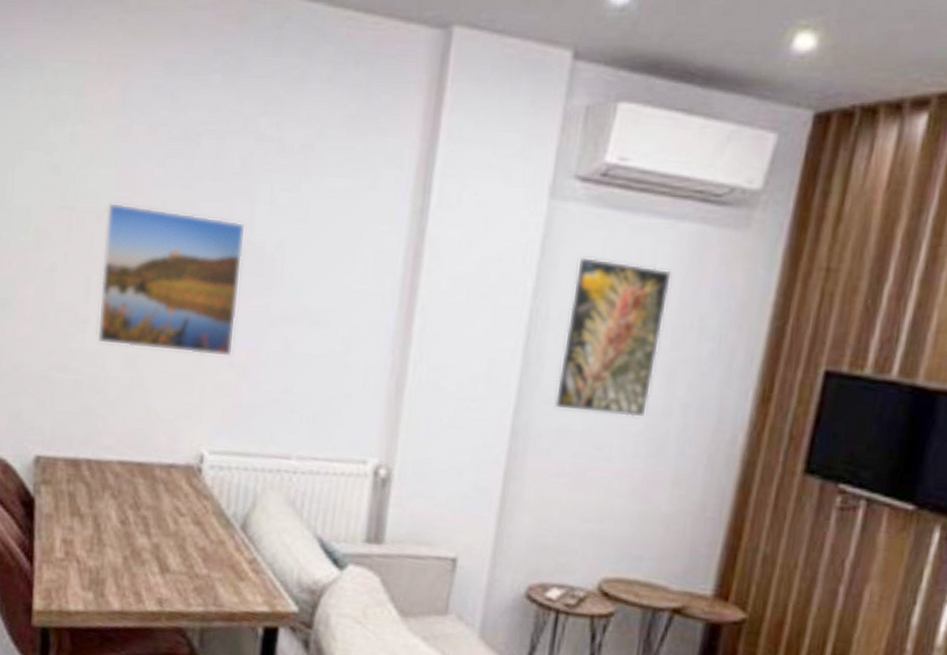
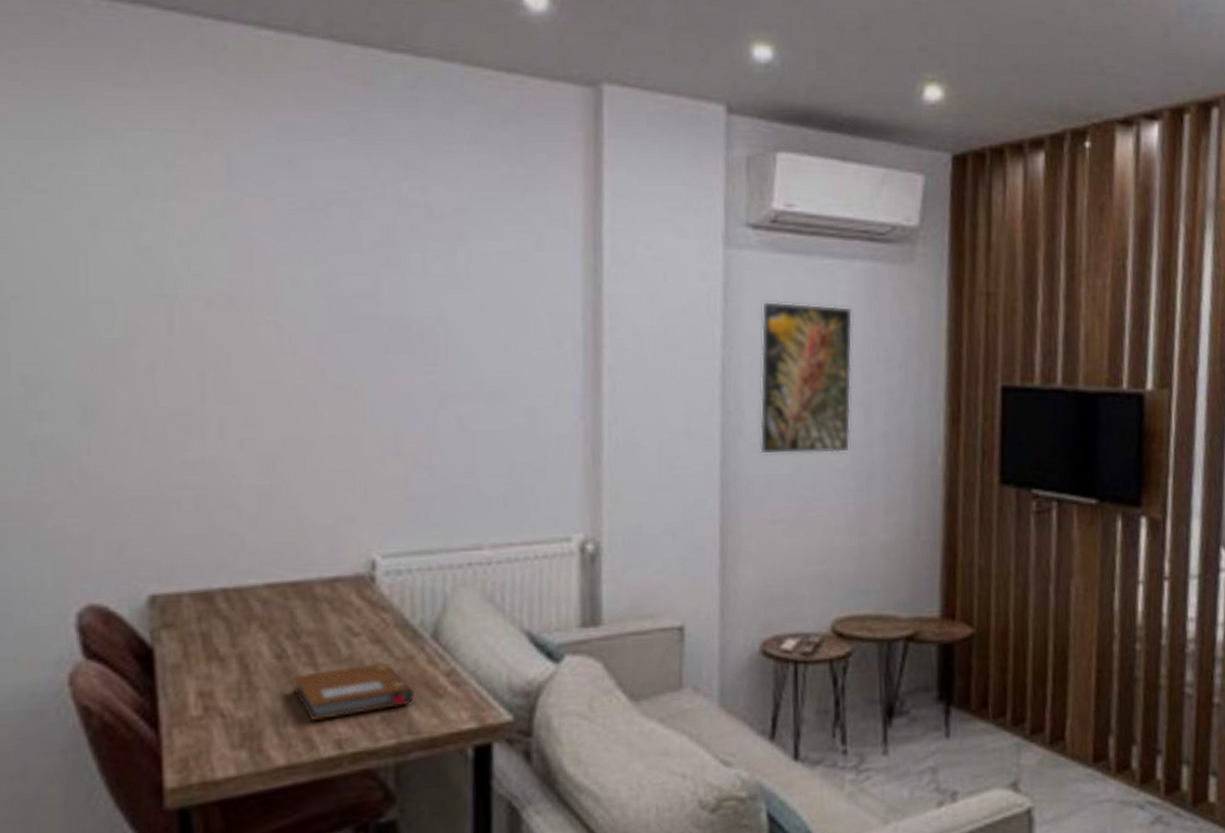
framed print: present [96,202,247,358] -> none [219,285,399,450]
notebook: none [130,539,223,582] -> present [293,662,416,721]

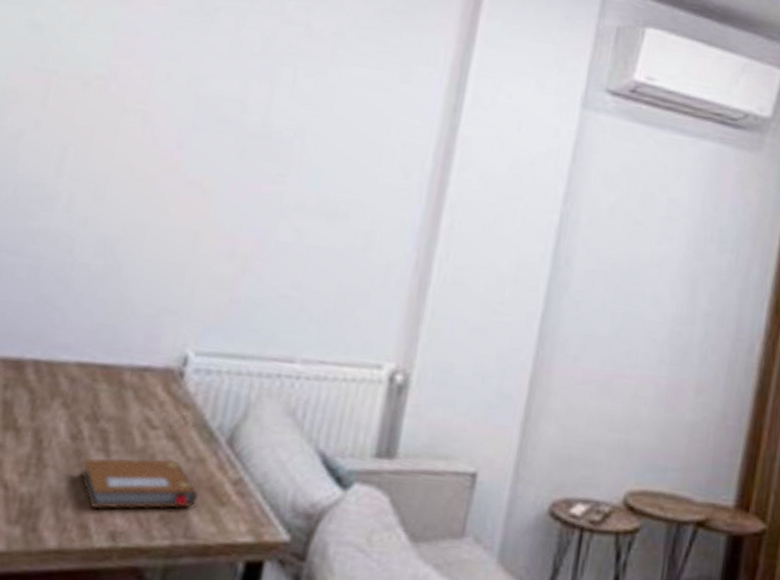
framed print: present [759,301,853,455] -> none [582,165,695,324]

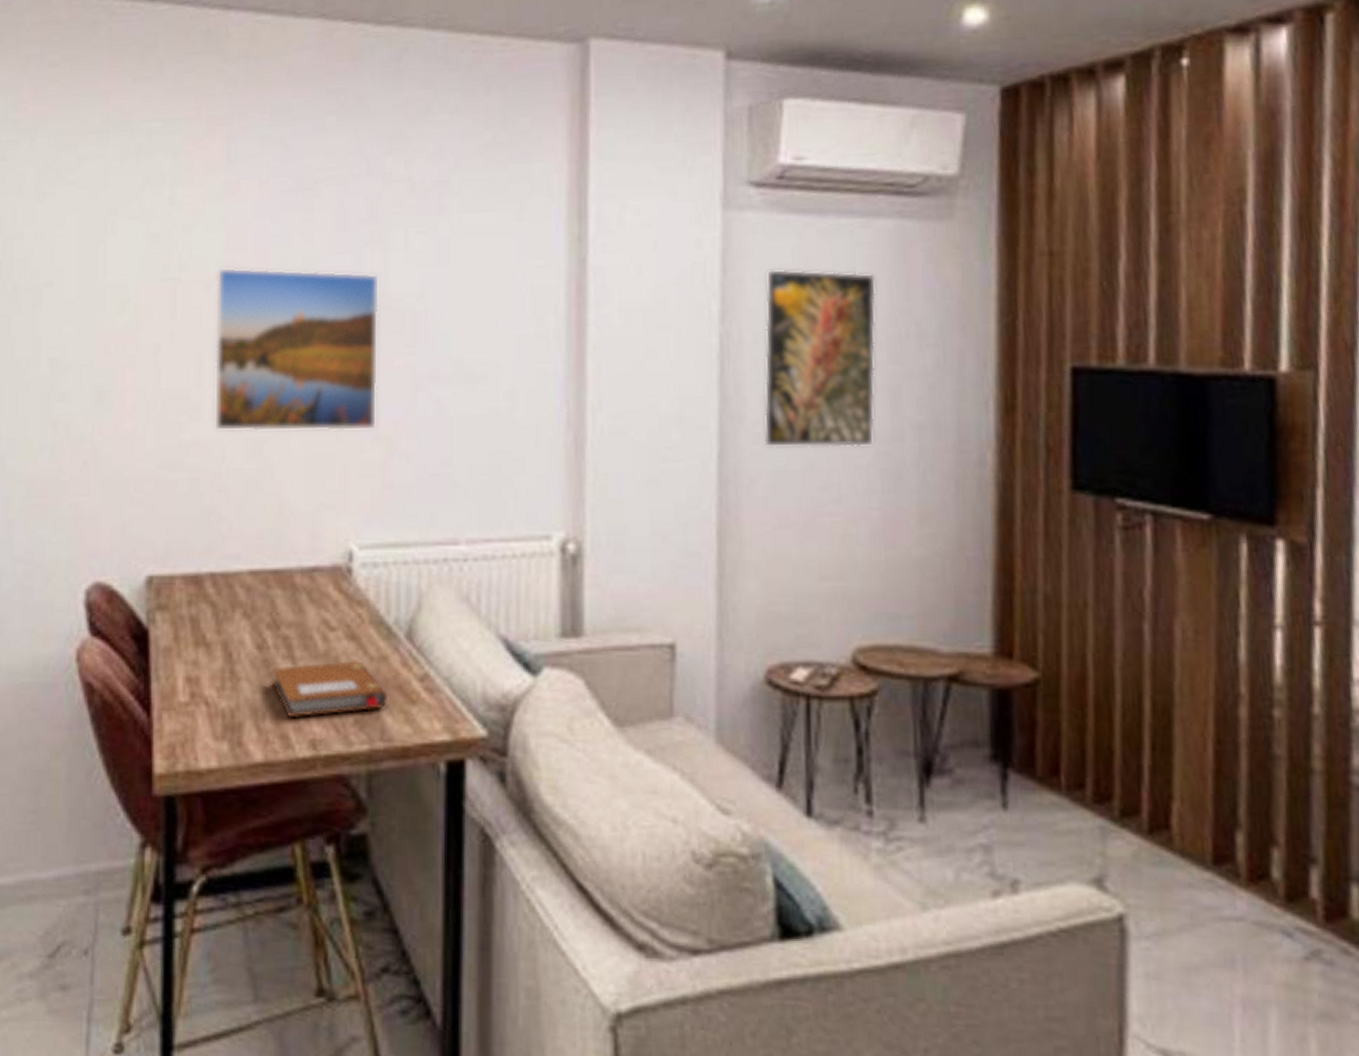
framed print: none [65,69,263,248] -> present [213,267,380,432]
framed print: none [582,165,695,324] -> present [763,268,877,448]

